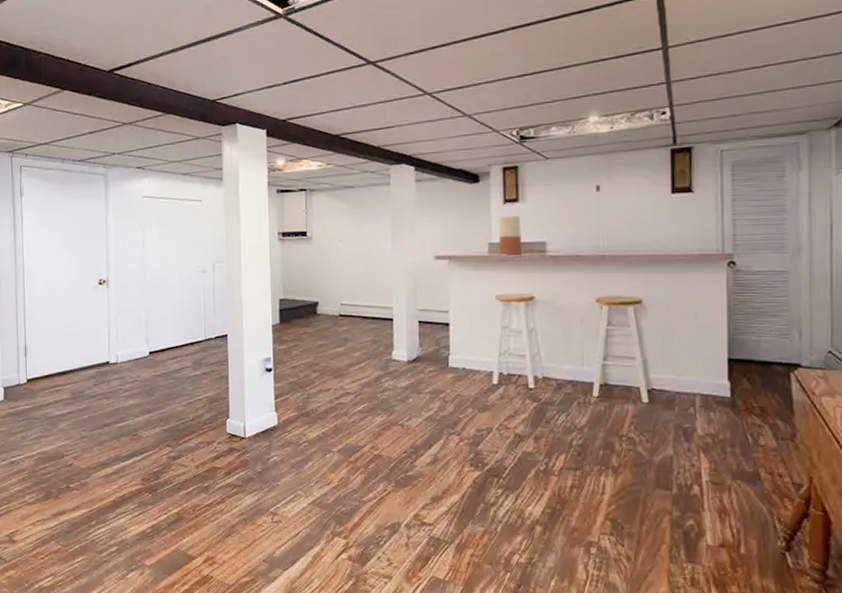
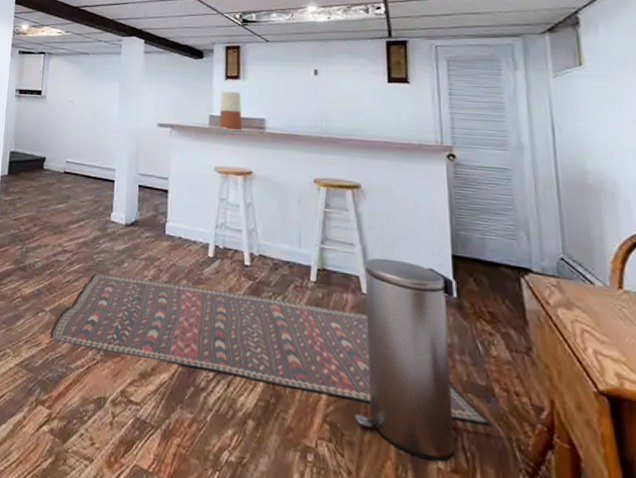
area rug: none [339,411,758,504] -> present [49,273,493,426]
pedal bin: none [634,368,729,540] -> present [354,258,455,462]

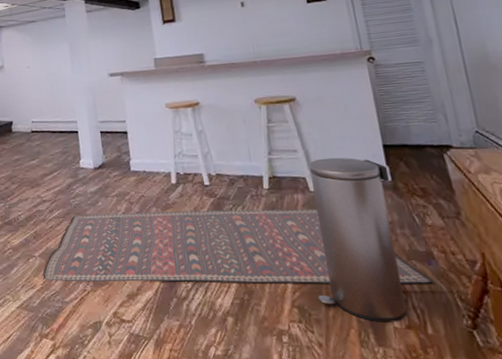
vase: present [219,91,242,131] -> none [160,33,184,69]

